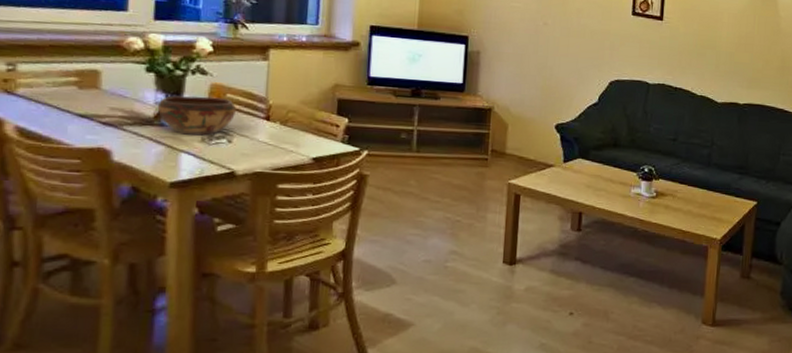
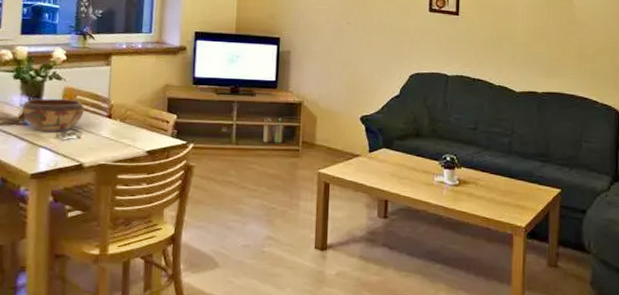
books: none [448,124,472,152] -> present [263,117,285,144]

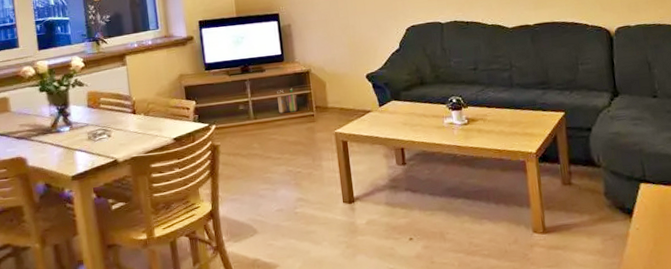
decorative bowl: present [21,98,84,133] -> none [52,102,110,137]

